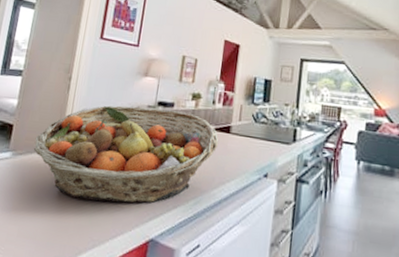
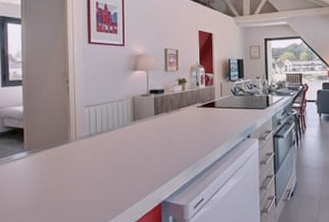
fruit basket: present [33,105,219,203] -> none [46,96,207,180]

